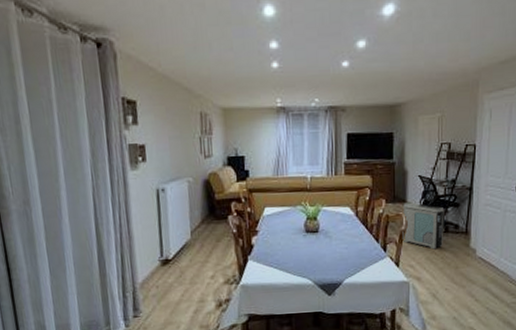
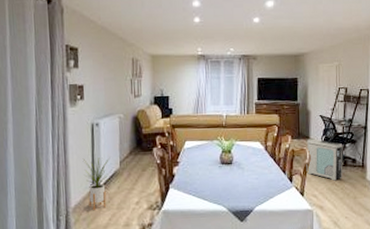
house plant: none [148,227,183,287] -> present [82,157,112,211]

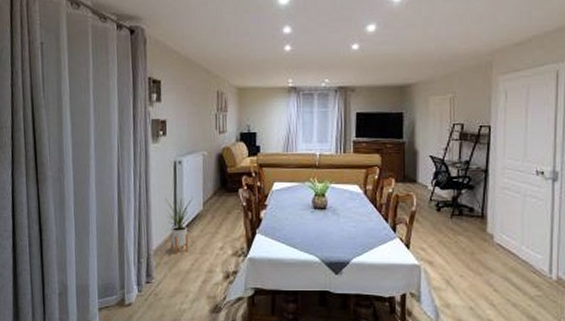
air purifier: present [306,138,343,181] -> none [413,183,458,233]

